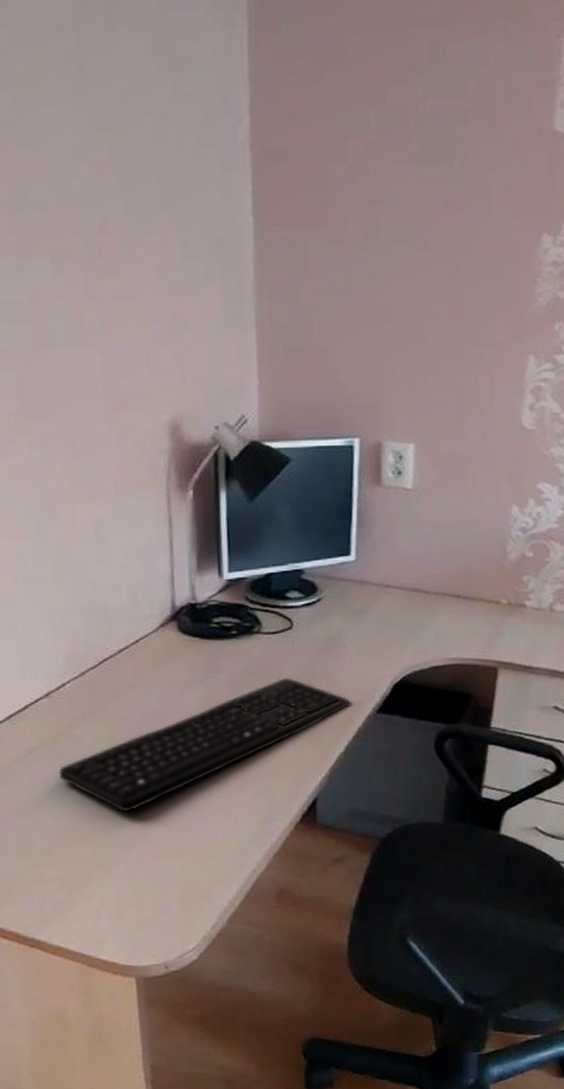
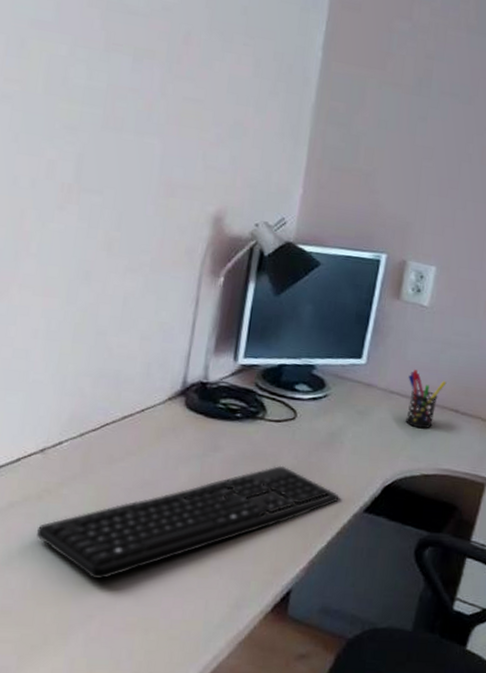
pen holder: none [402,559,443,620] -> present [406,370,447,429]

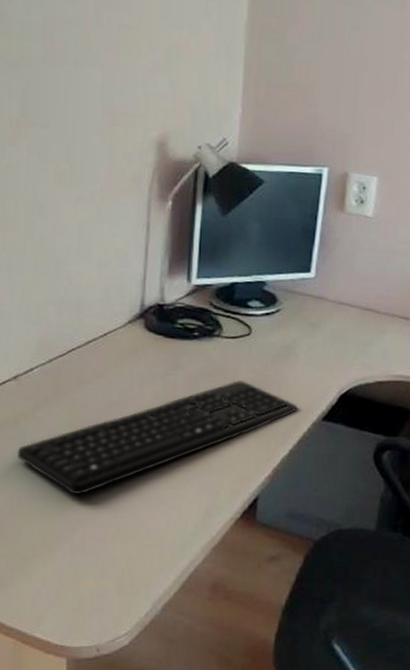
pen holder: present [406,370,447,429] -> none [357,280,395,338]

